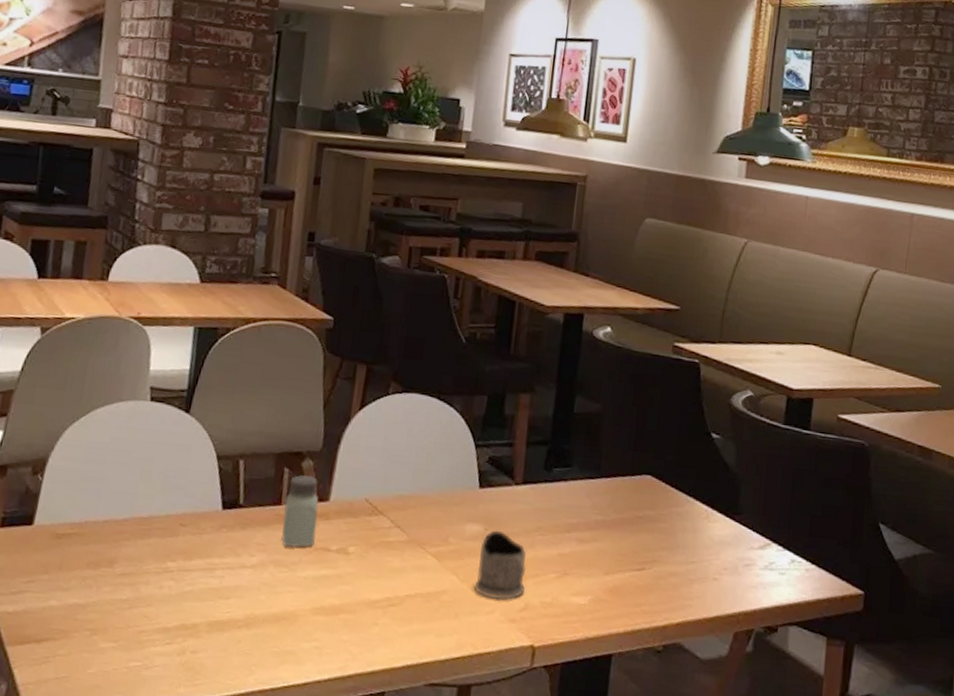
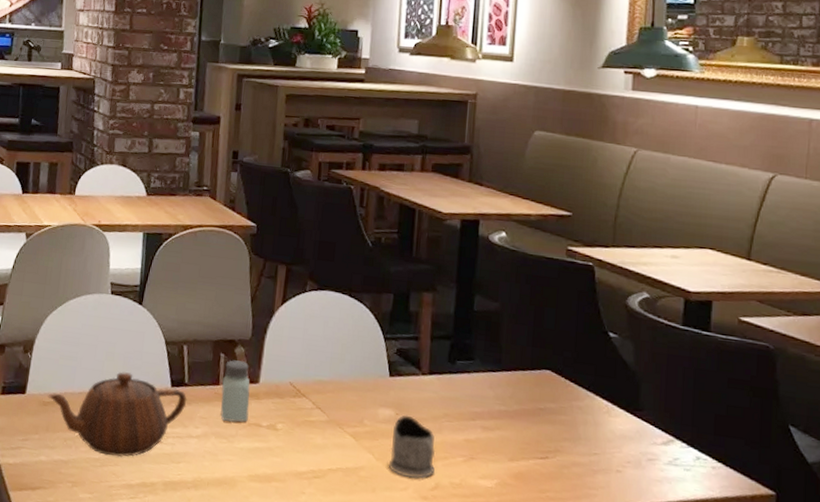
teapot: none [62,493,242,597] -> present [48,371,187,458]

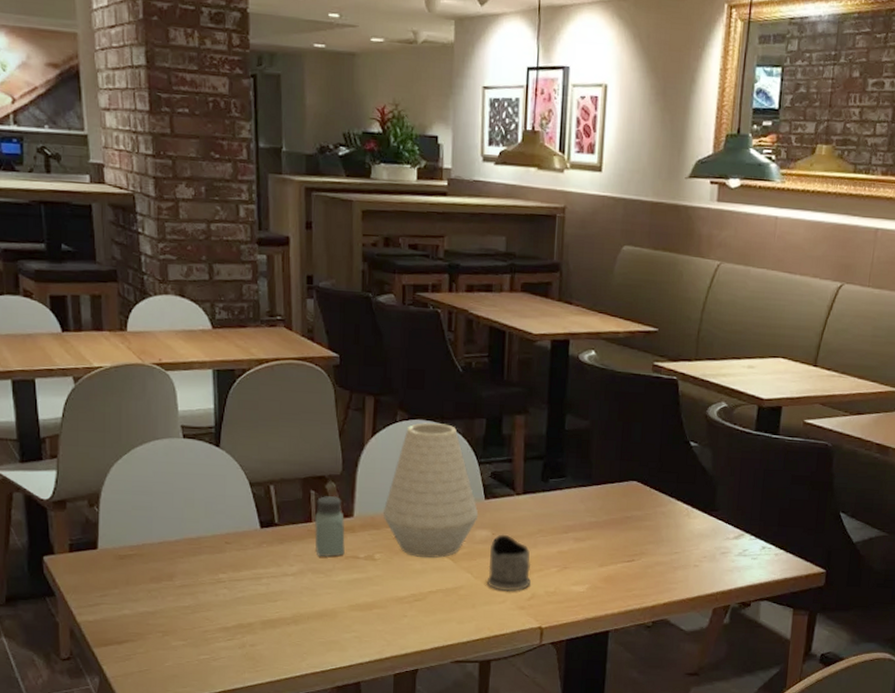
teapot: present [48,371,187,458] -> none [124,517,279,603]
vase: none [287,294,383,434] -> present [382,422,479,558]

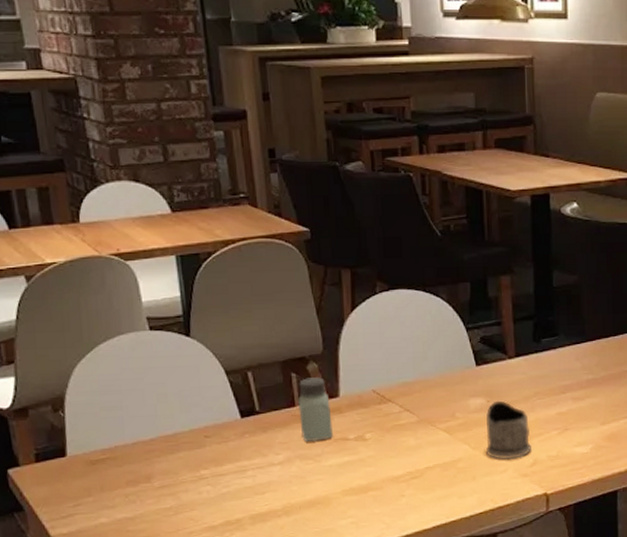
vase: present [382,422,479,558] -> none [370,291,471,433]

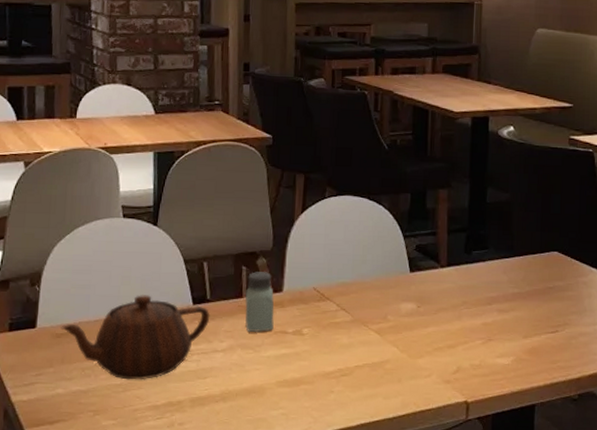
teapot: none [95,412,262,503] -> present [61,295,210,380]
tea glass holder: present [485,400,531,460] -> none [412,307,456,366]

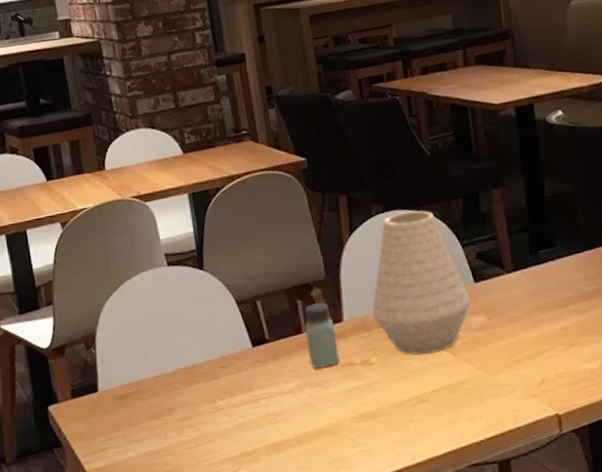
teapot: present [61,295,210,380] -> none [123,343,273,435]
vase: none [311,198,404,332] -> present [372,210,471,355]

